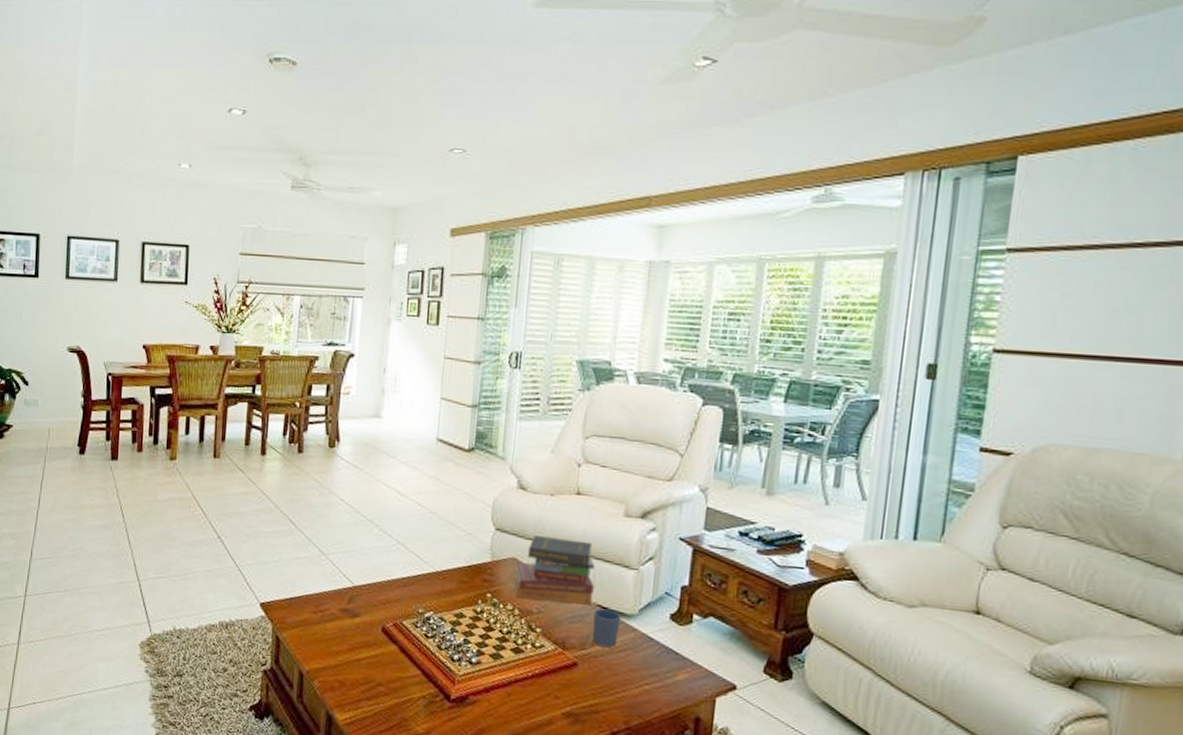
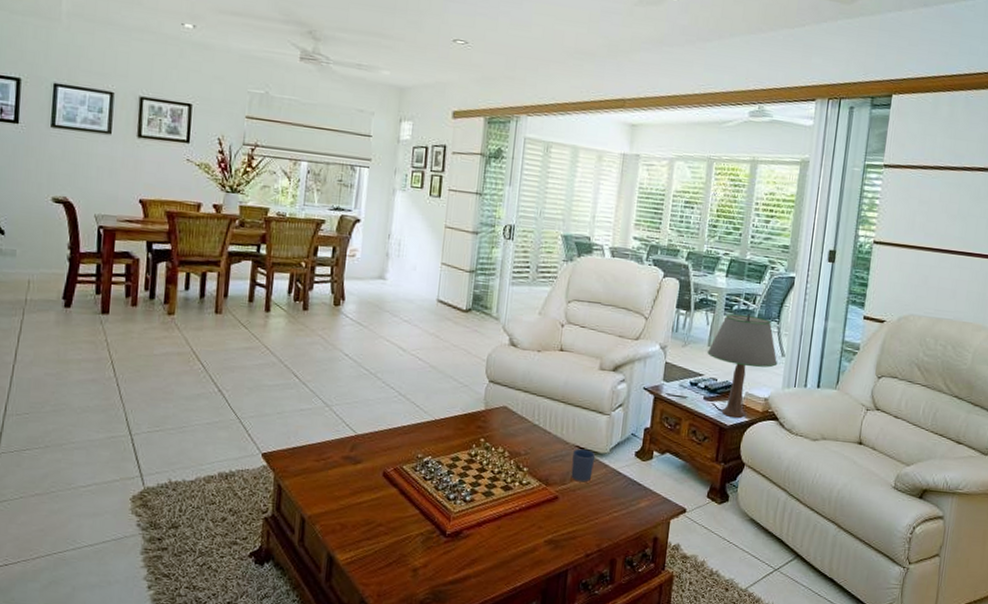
books: present [514,536,595,605] -> none [505,387,574,447]
table lamp: none [761,447,857,577] -> present [707,313,778,419]

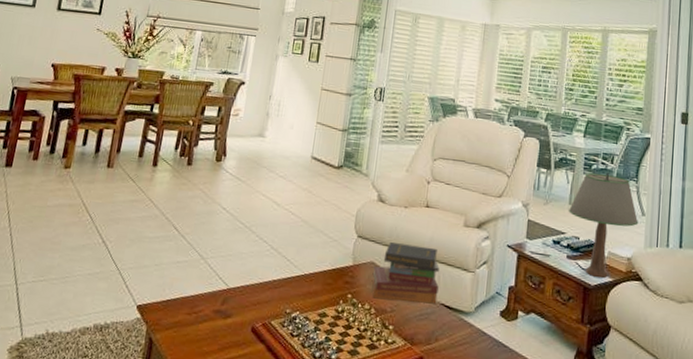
books: none [505,387,574,447] -> present [372,242,439,304]
mug: present [571,449,596,483] -> none [436,307,461,343]

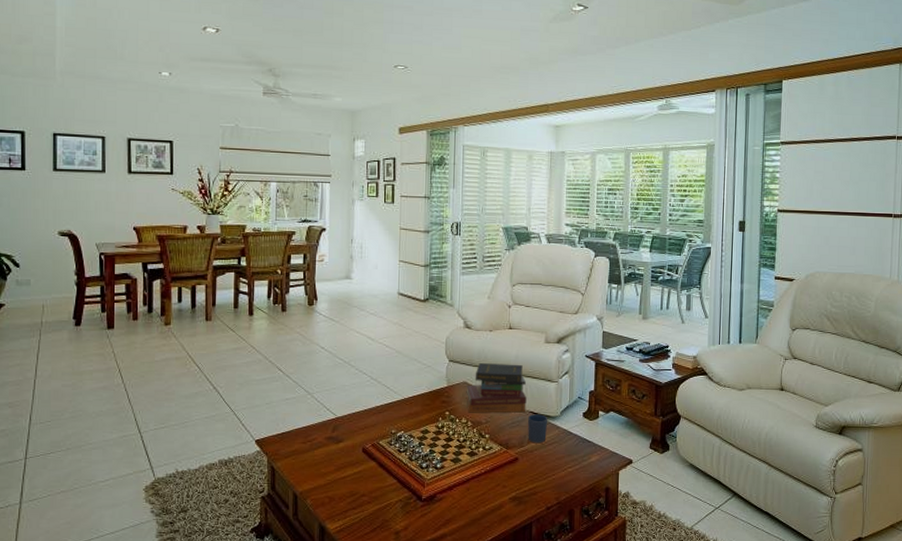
mug: none [436,307,461,343] -> present [528,414,548,444]
table lamp: present [569,172,639,279] -> none [639,283,703,376]

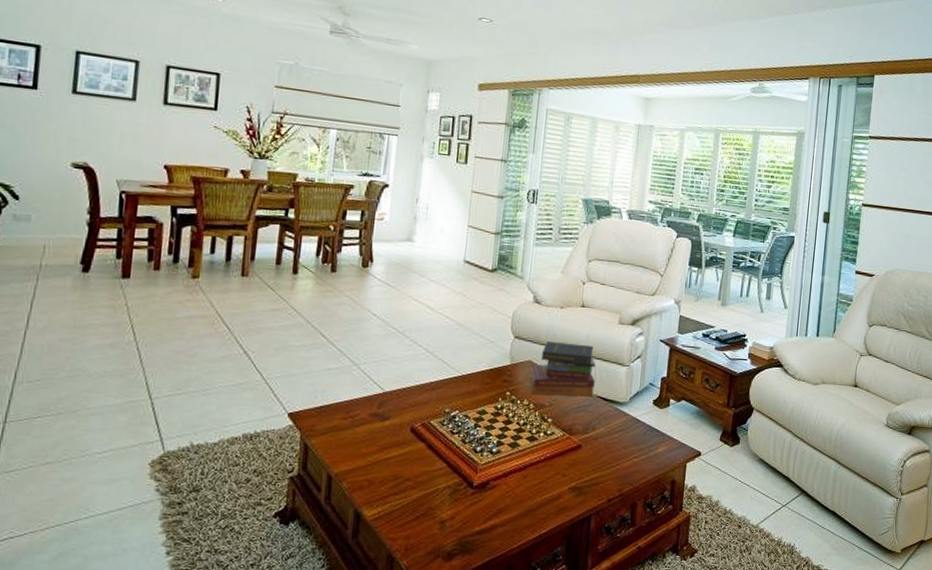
mug: present [528,414,548,444] -> none [593,399,617,431]

